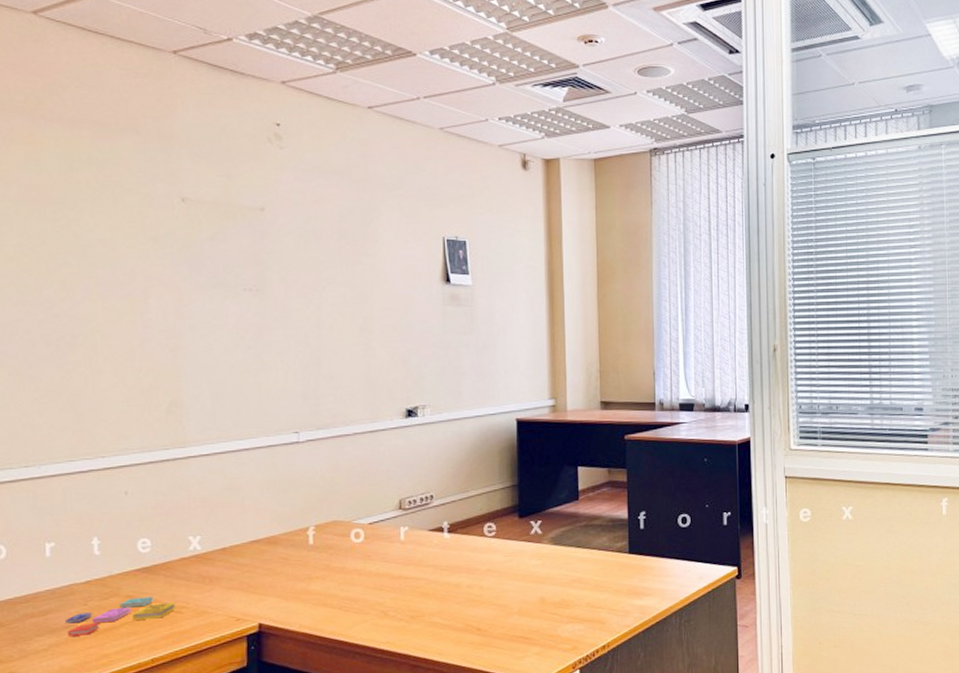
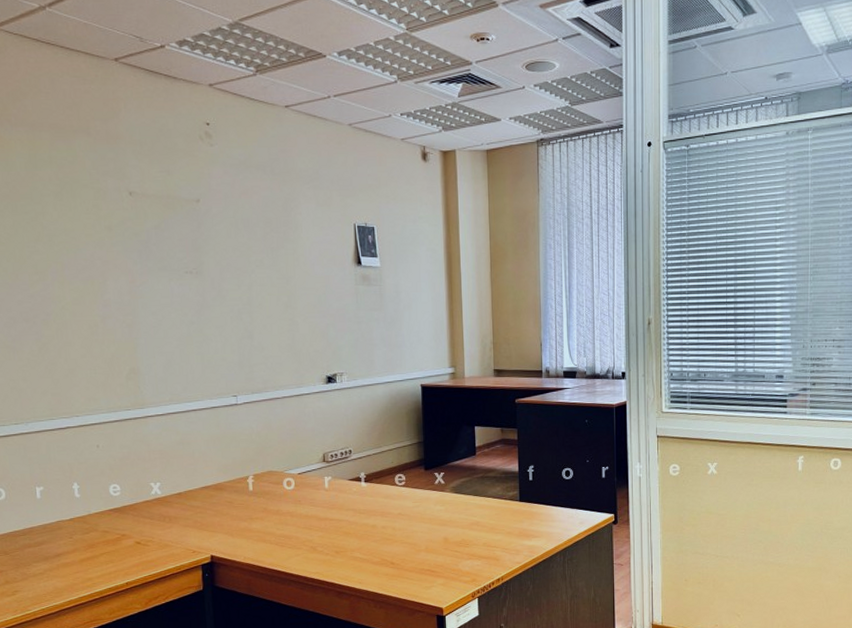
books: present [66,597,177,636] -> none [56,532,144,563]

